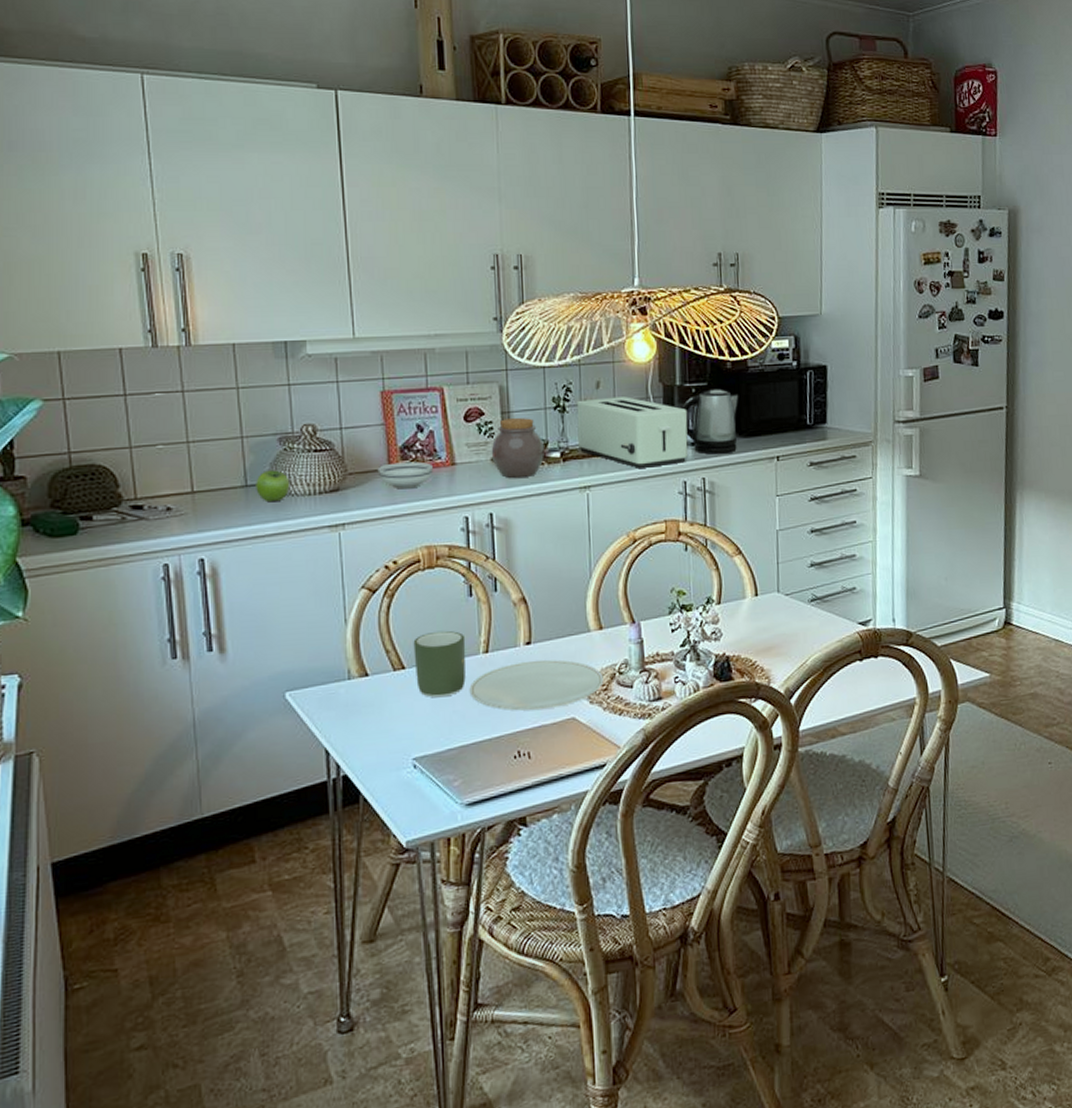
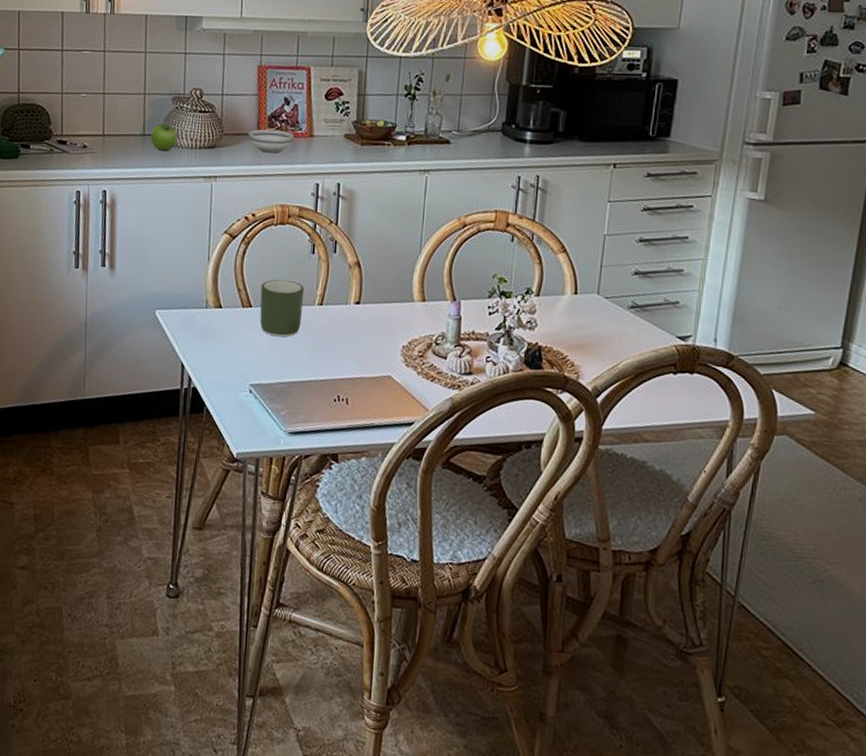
plate: present [469,659,604,711] -> none [302,318,421,364]
jar: present [491,418,544,478] -> none [344,100,392,155]
toaster: present [576,397,688,468] -> none [423,90,530,160]
kettle: present [681,389,739,455] -> none [525,92,583,155]

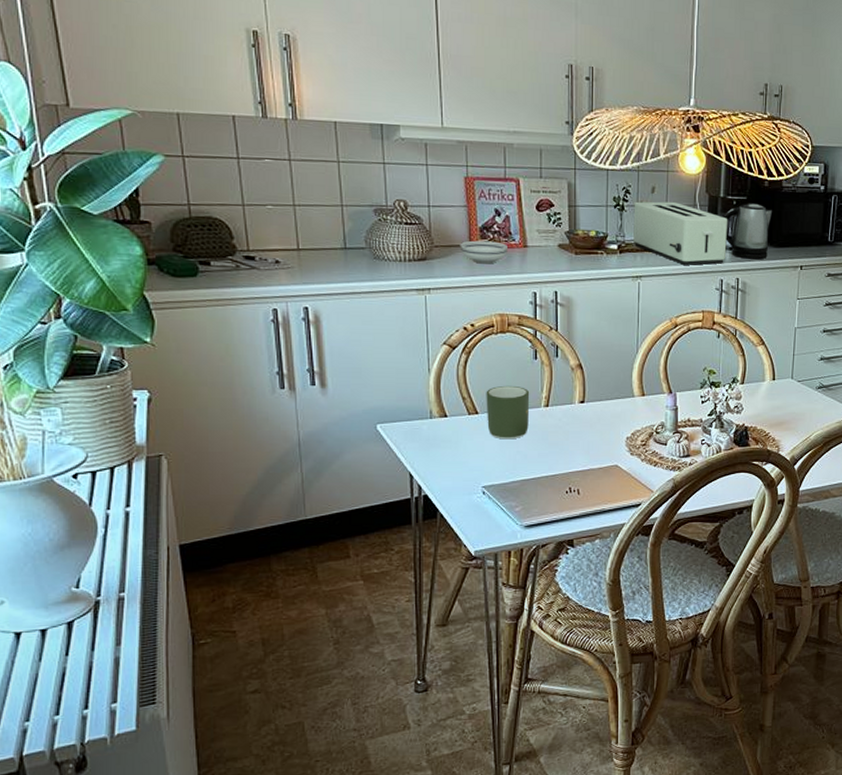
fruit: present [151,124,178,151] -> none [353,236,384,265]
toaster: none [423,90,530,160] -> present [633,201,728,265]
kettle: none [525,92,583,155] -> present [723,203,773,260]

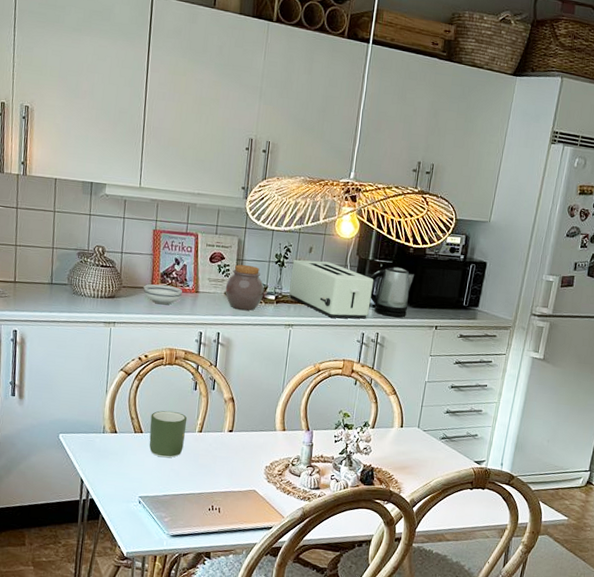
jar: none [558,211,604,263] -> present [225,264,264,311]

